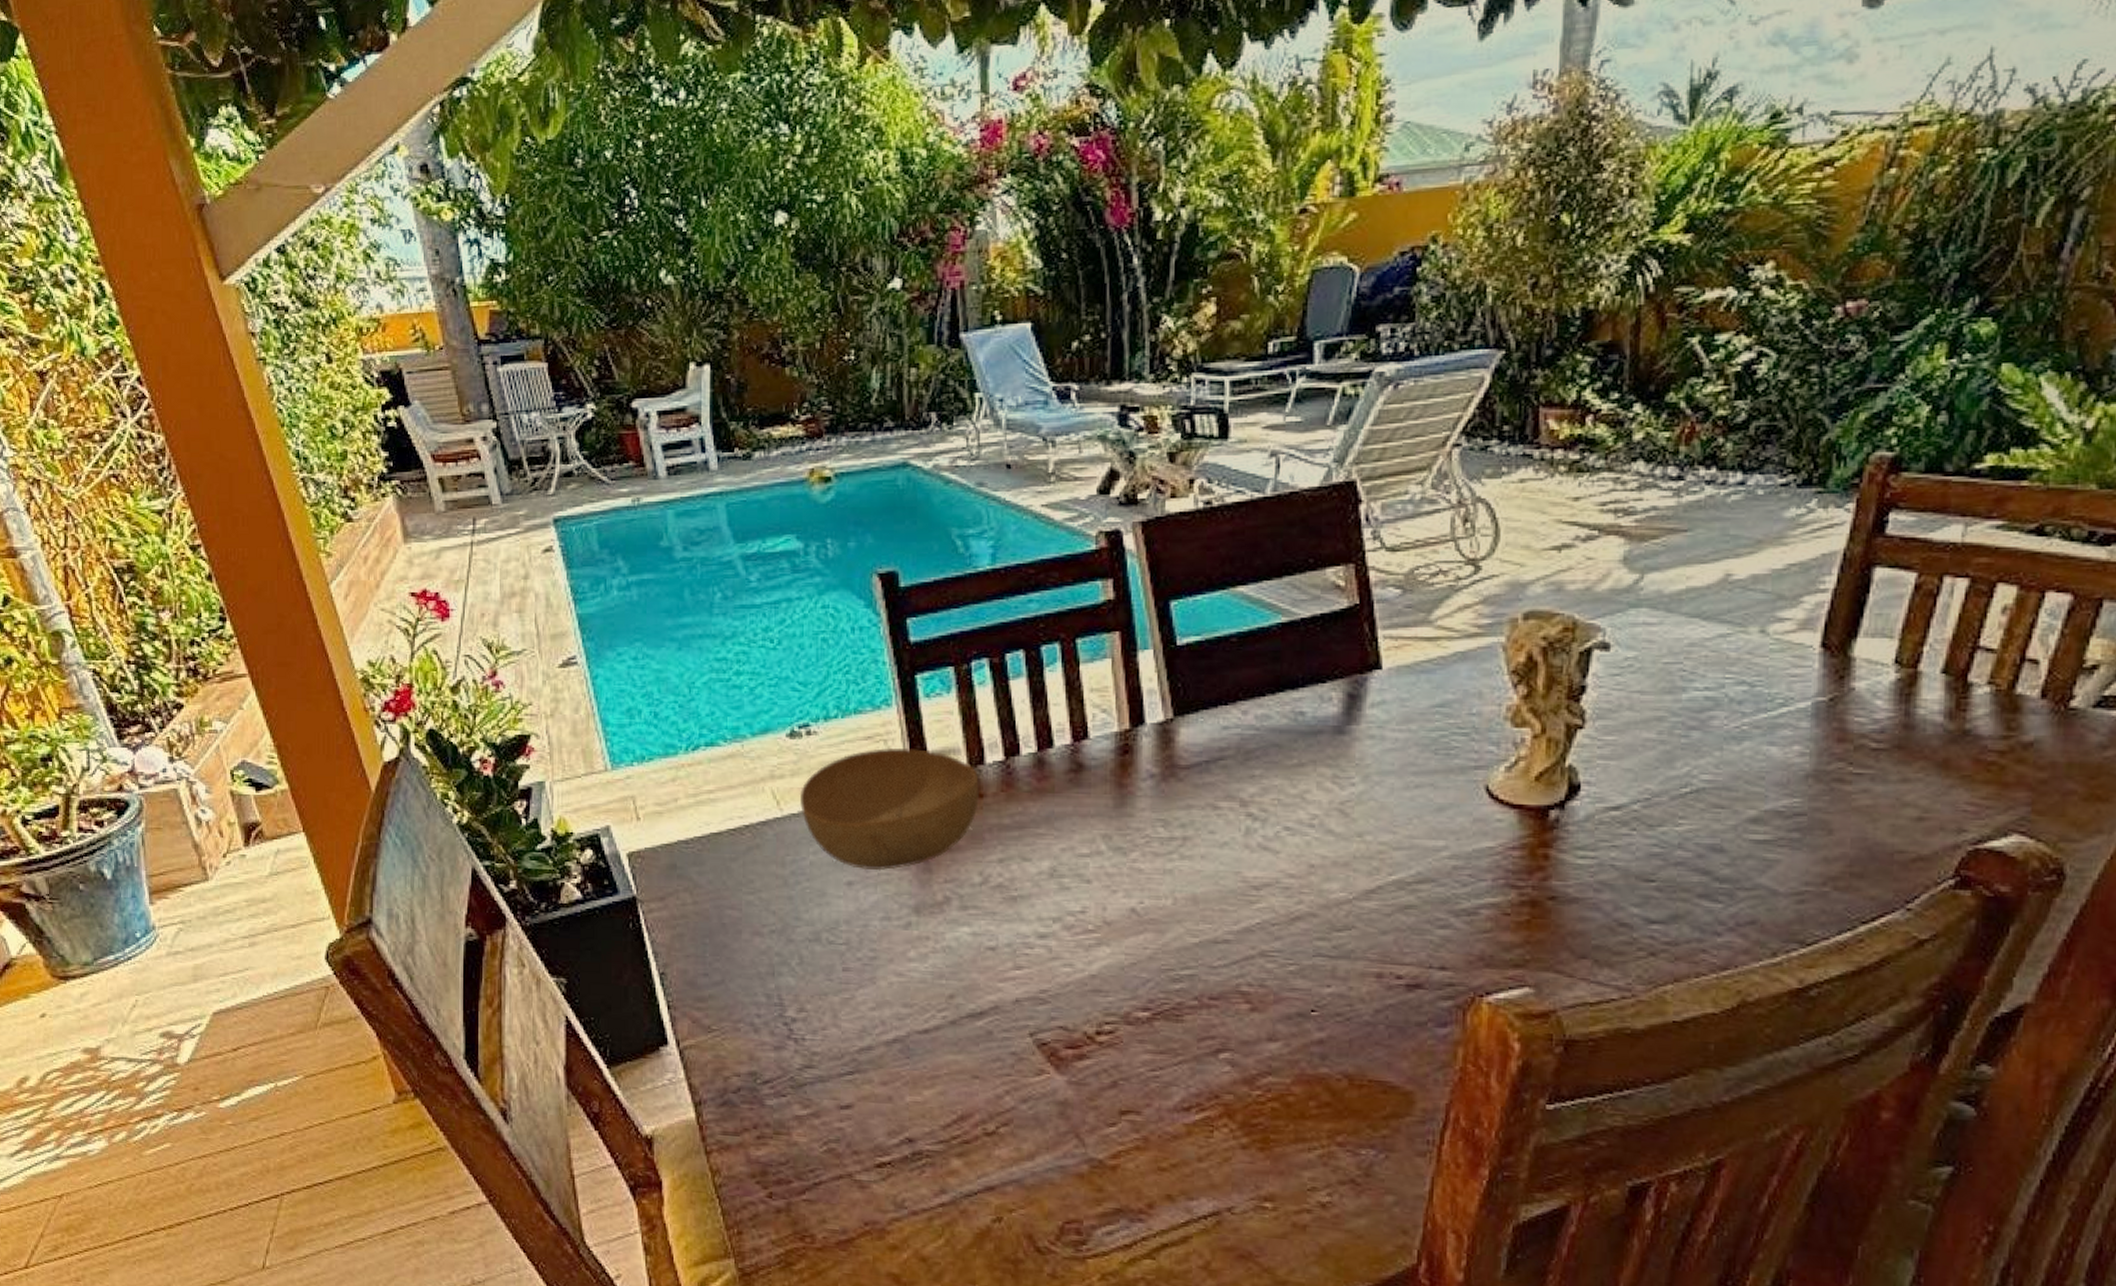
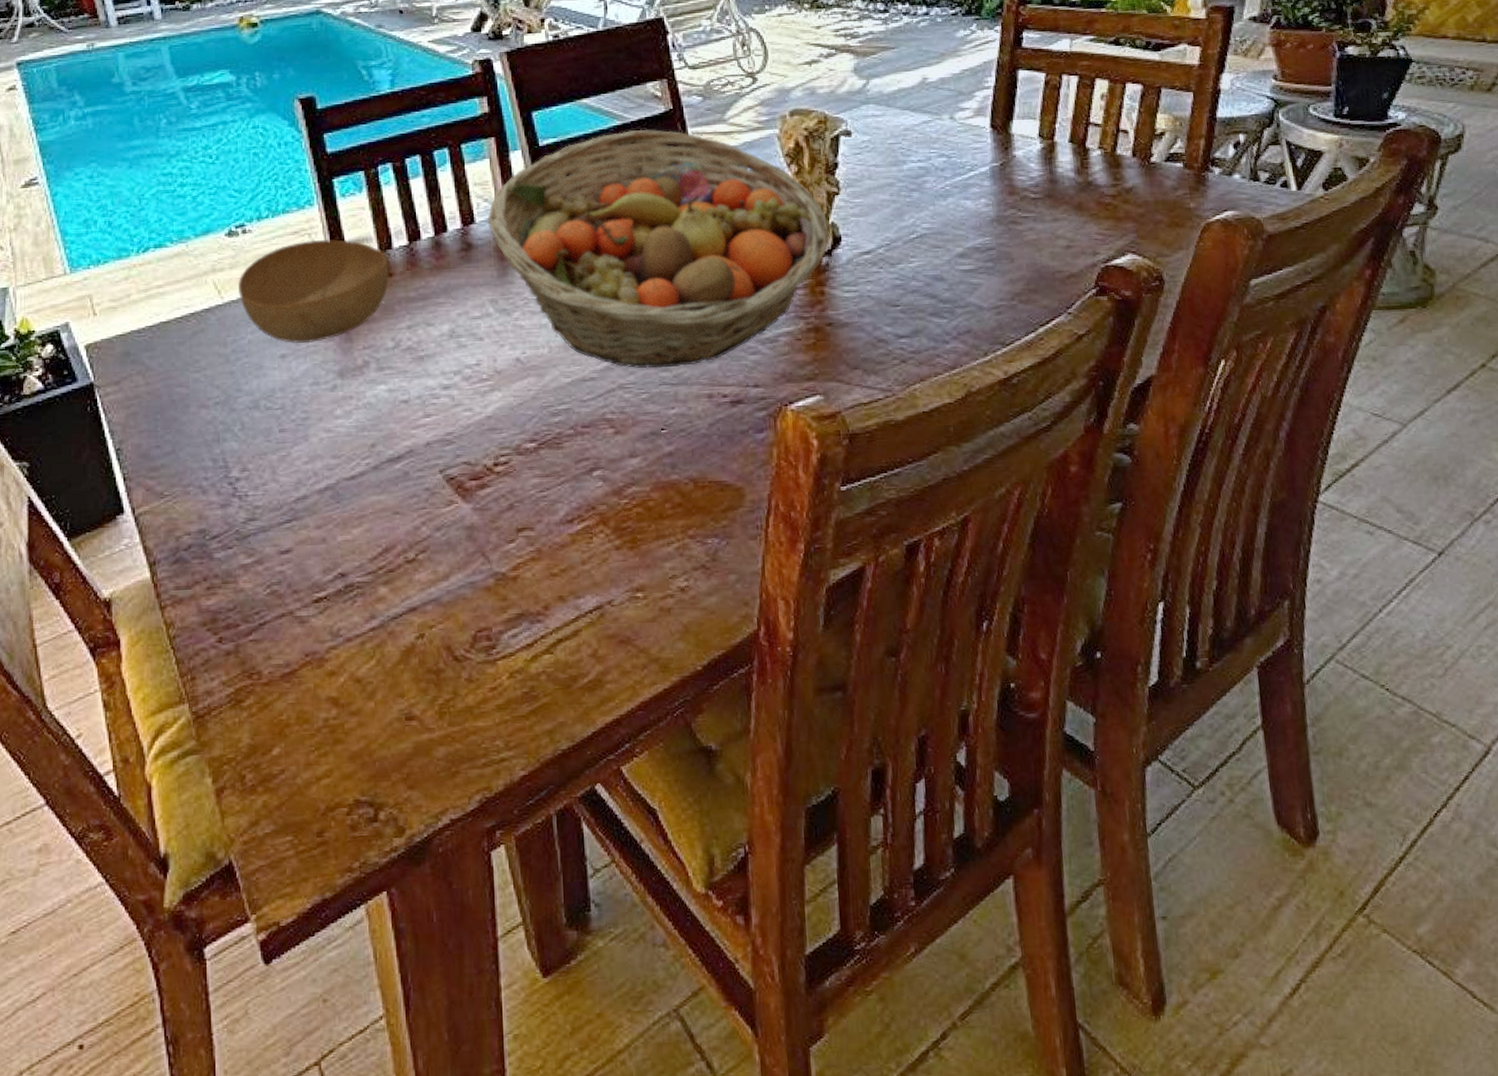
fruit basket: none [1104,629,1564,936] -> present [487,129,829,369]

